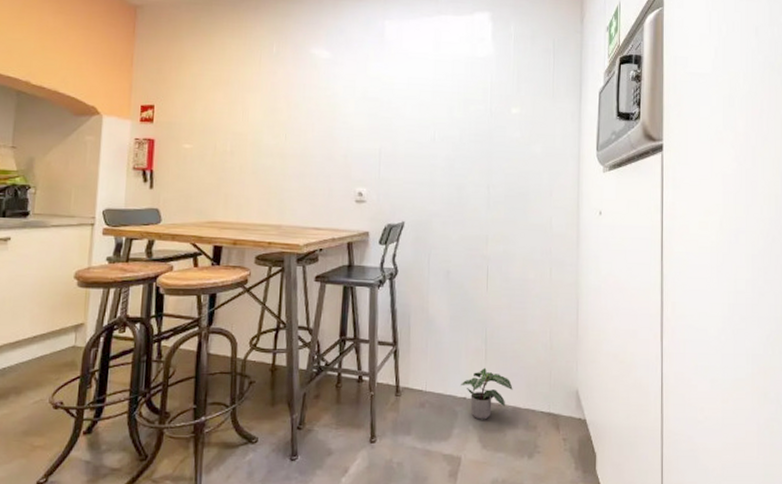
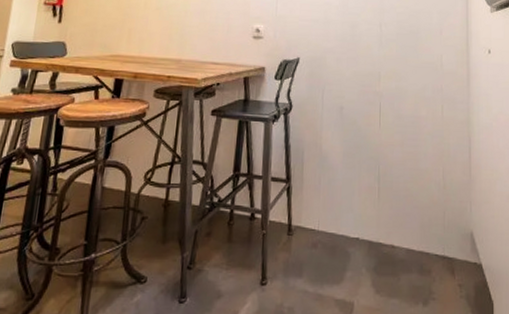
potted plant: present [460,367,513,420] -> none [353,206,406,263]

